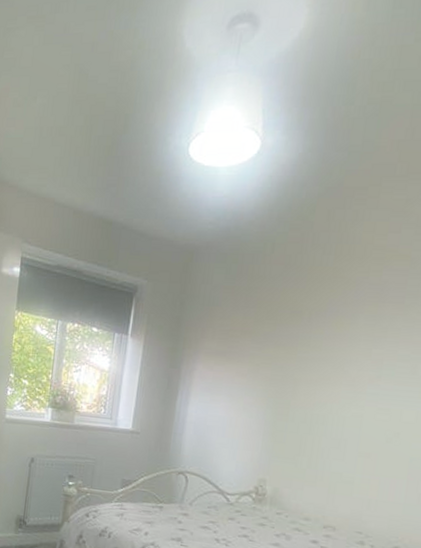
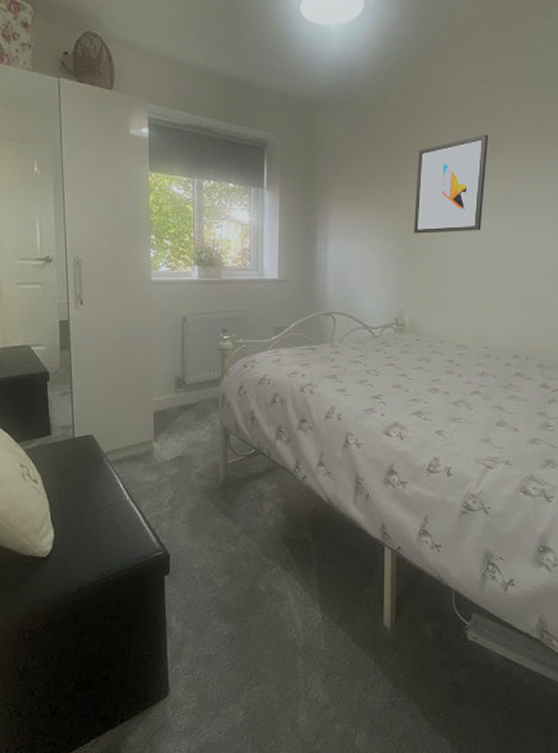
wall art: none [288,292,393,401] -> present [414,134,489,234]

